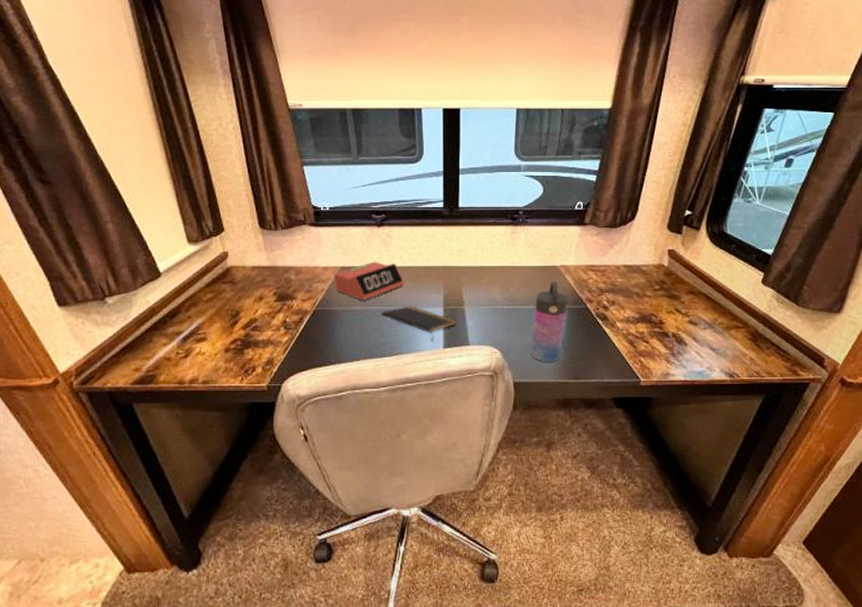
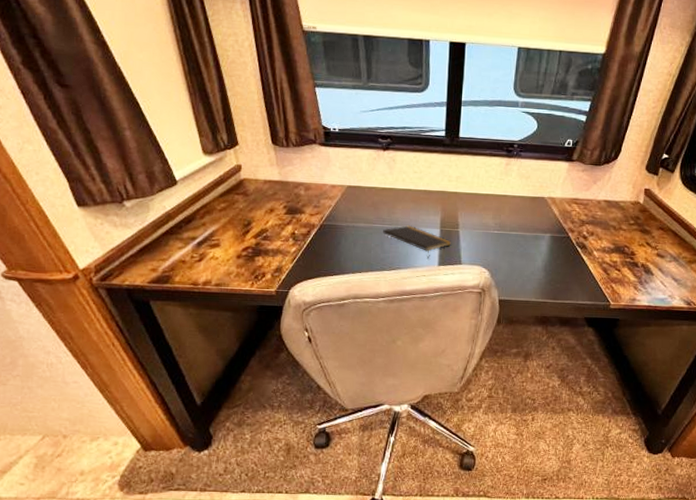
alarm clock: present [334,261,404,301] -> none [341,182,405,219]
water bottle: present [530,281,569,363] -> none [516,210,553,284]

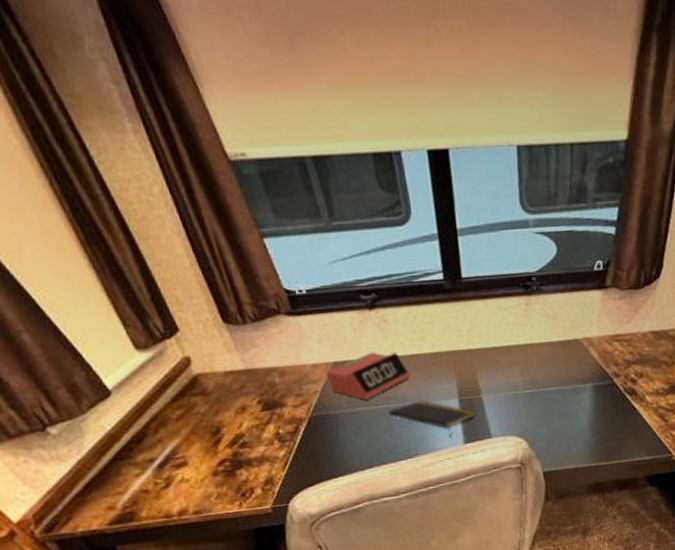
alarm clock: none [341,182,405,219] -> present [326,352,410,400]

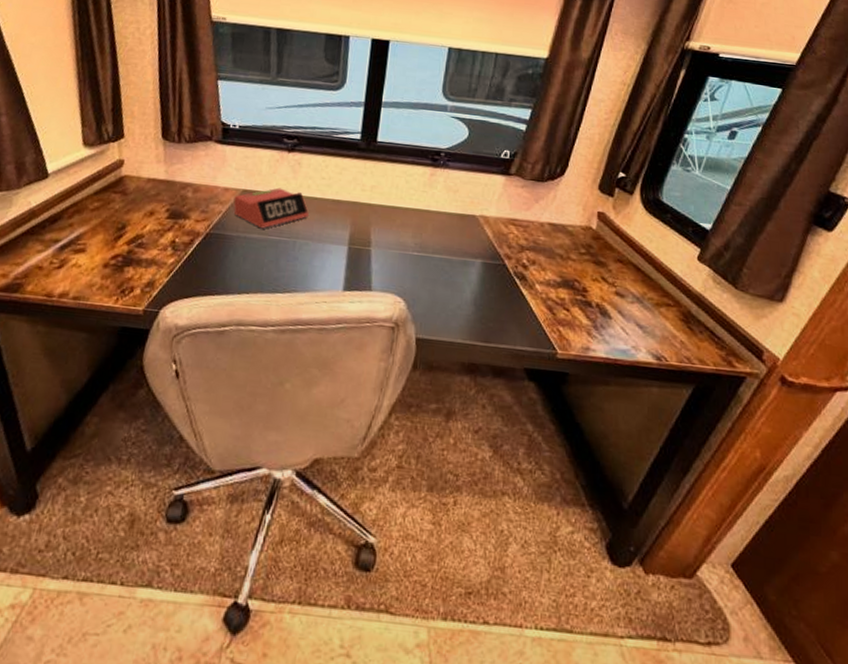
notepad: present [388,400,475,436] -> none [279,239,361,280]

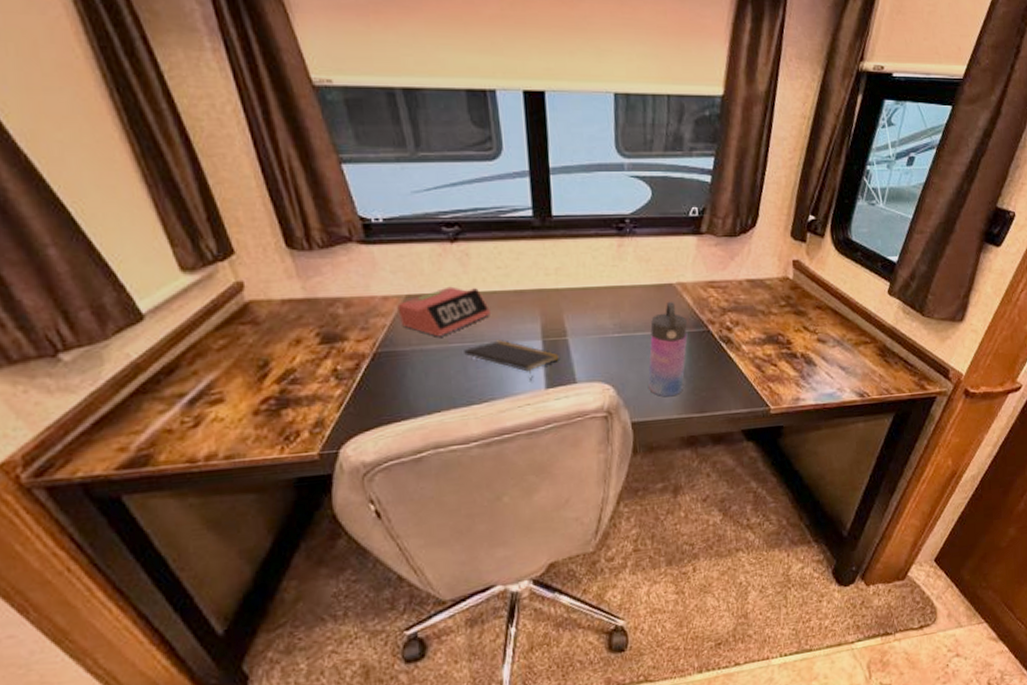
notepad: none [279,239,361,280] -> present [464,340,559,379]
water bottle: none [438,230,485,321] -> present [648,301,688,397]

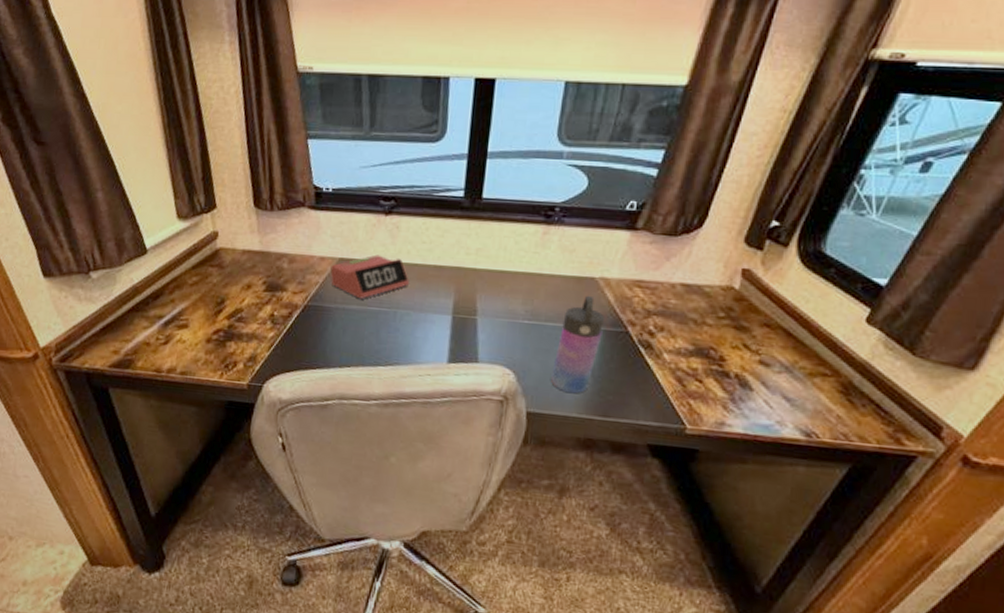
notepad: present [464,340,559,379] -> none [379,309,466,351]

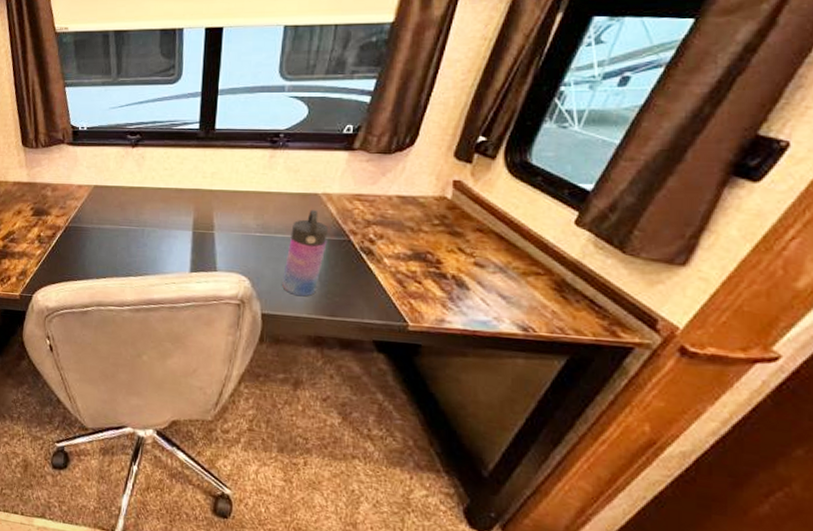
alarm clock: present [330,254,409,299] -> none [87,181,154,220]

